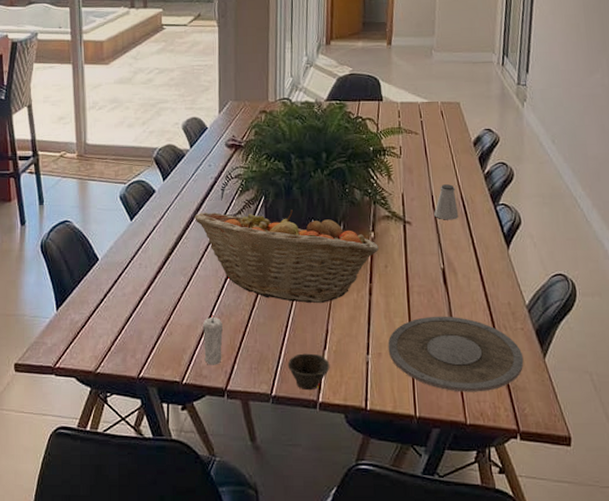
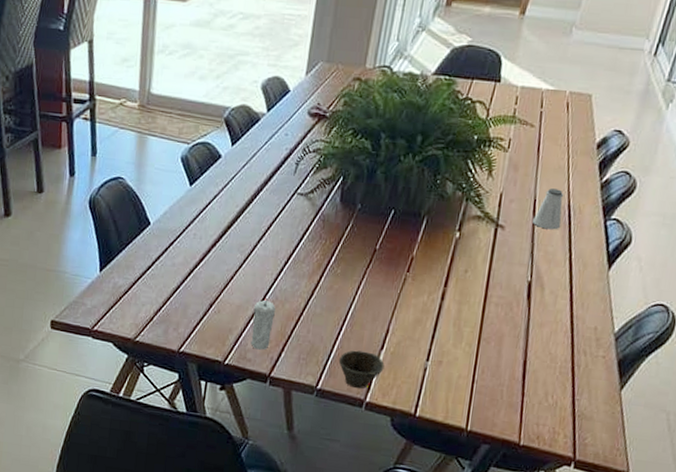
fruit basket: present [193,209,380,304] -> none [260,185,463,302]
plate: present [388,316,524,392] -> none [450,330,598,416]

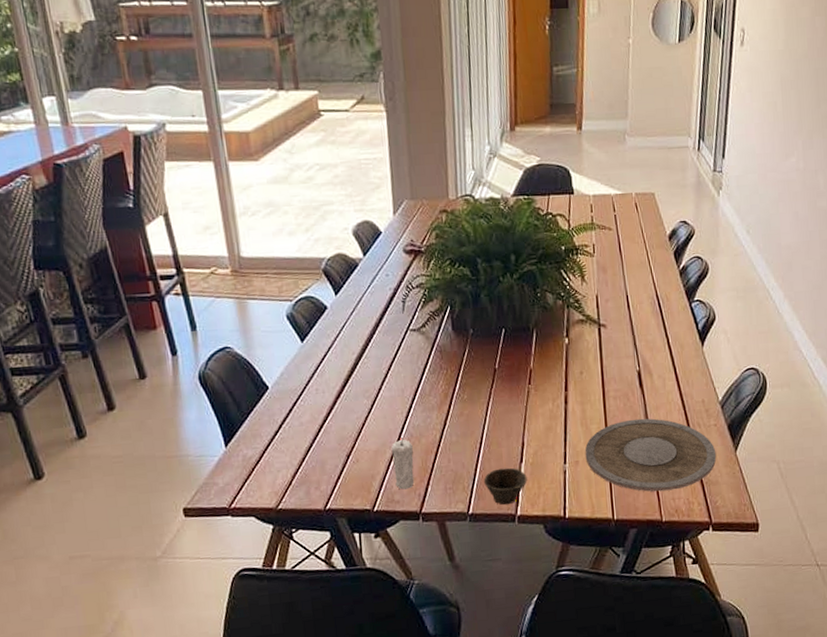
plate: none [450,330,598,416] -> present [585,418,717,492]
saltshaker: present [533,188,564,230] -> none [629,282,654,321]

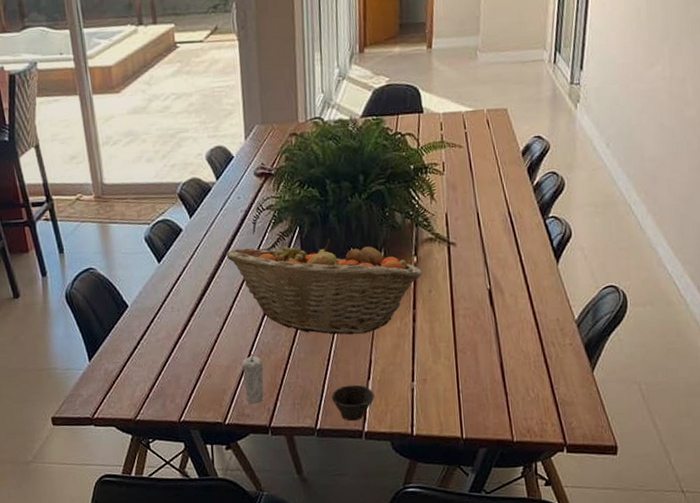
fruit basket: none [373,319,574,417] -> present [225,239,423,335]
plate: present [585,418,717,492] -> none [433,337,572,412]

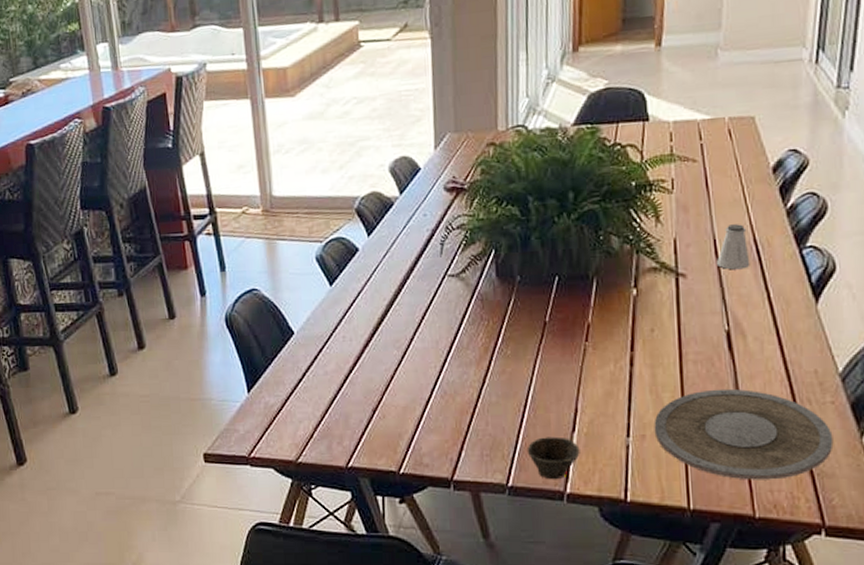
fruit basket: present [225,239,423,335] -> none [407,265,644,378]
candle: present [241,354,264,404] -> none [421,394,447,452]
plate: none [433,337,572,412] -> present [654,388,834,480]
saltshaker: none [480,199,506,238] -> present [717,224,750,270]

